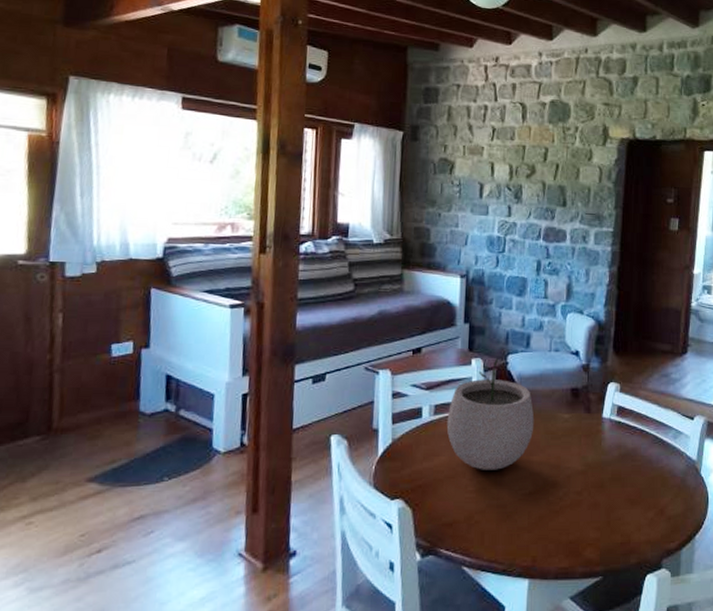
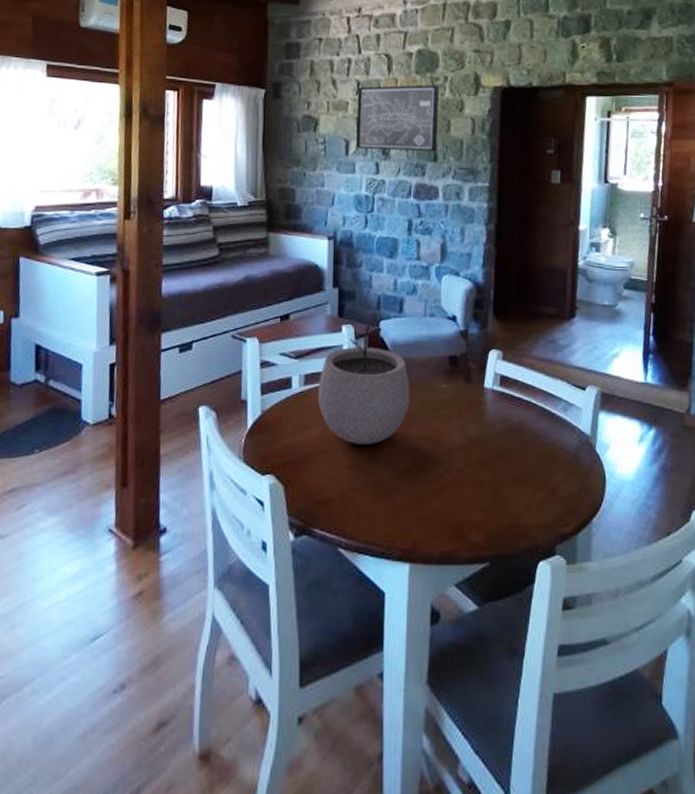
wall art: none [489,133,570,198] -> present [355,85,440,152]

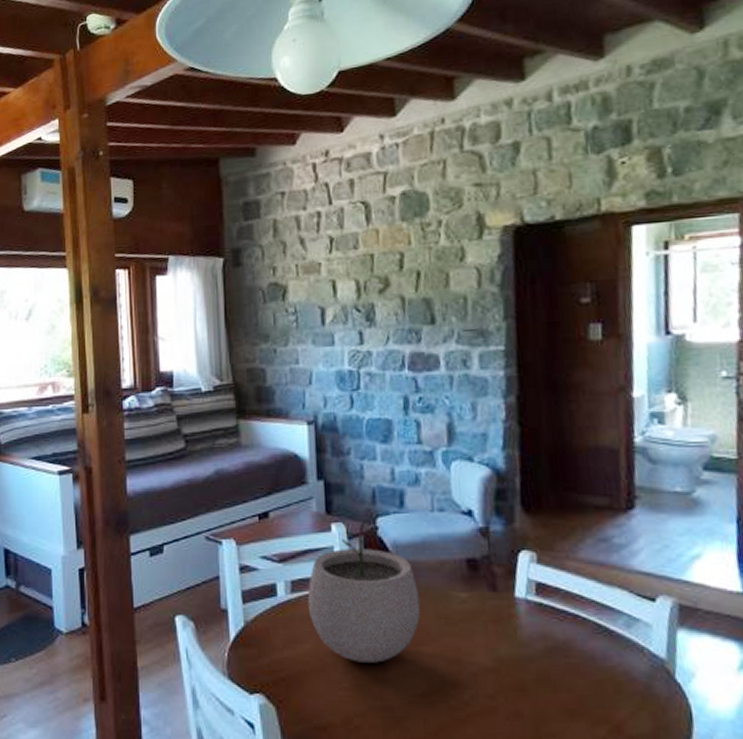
wall art: present [355,85,440,152] -> none [330,231,435,317]

